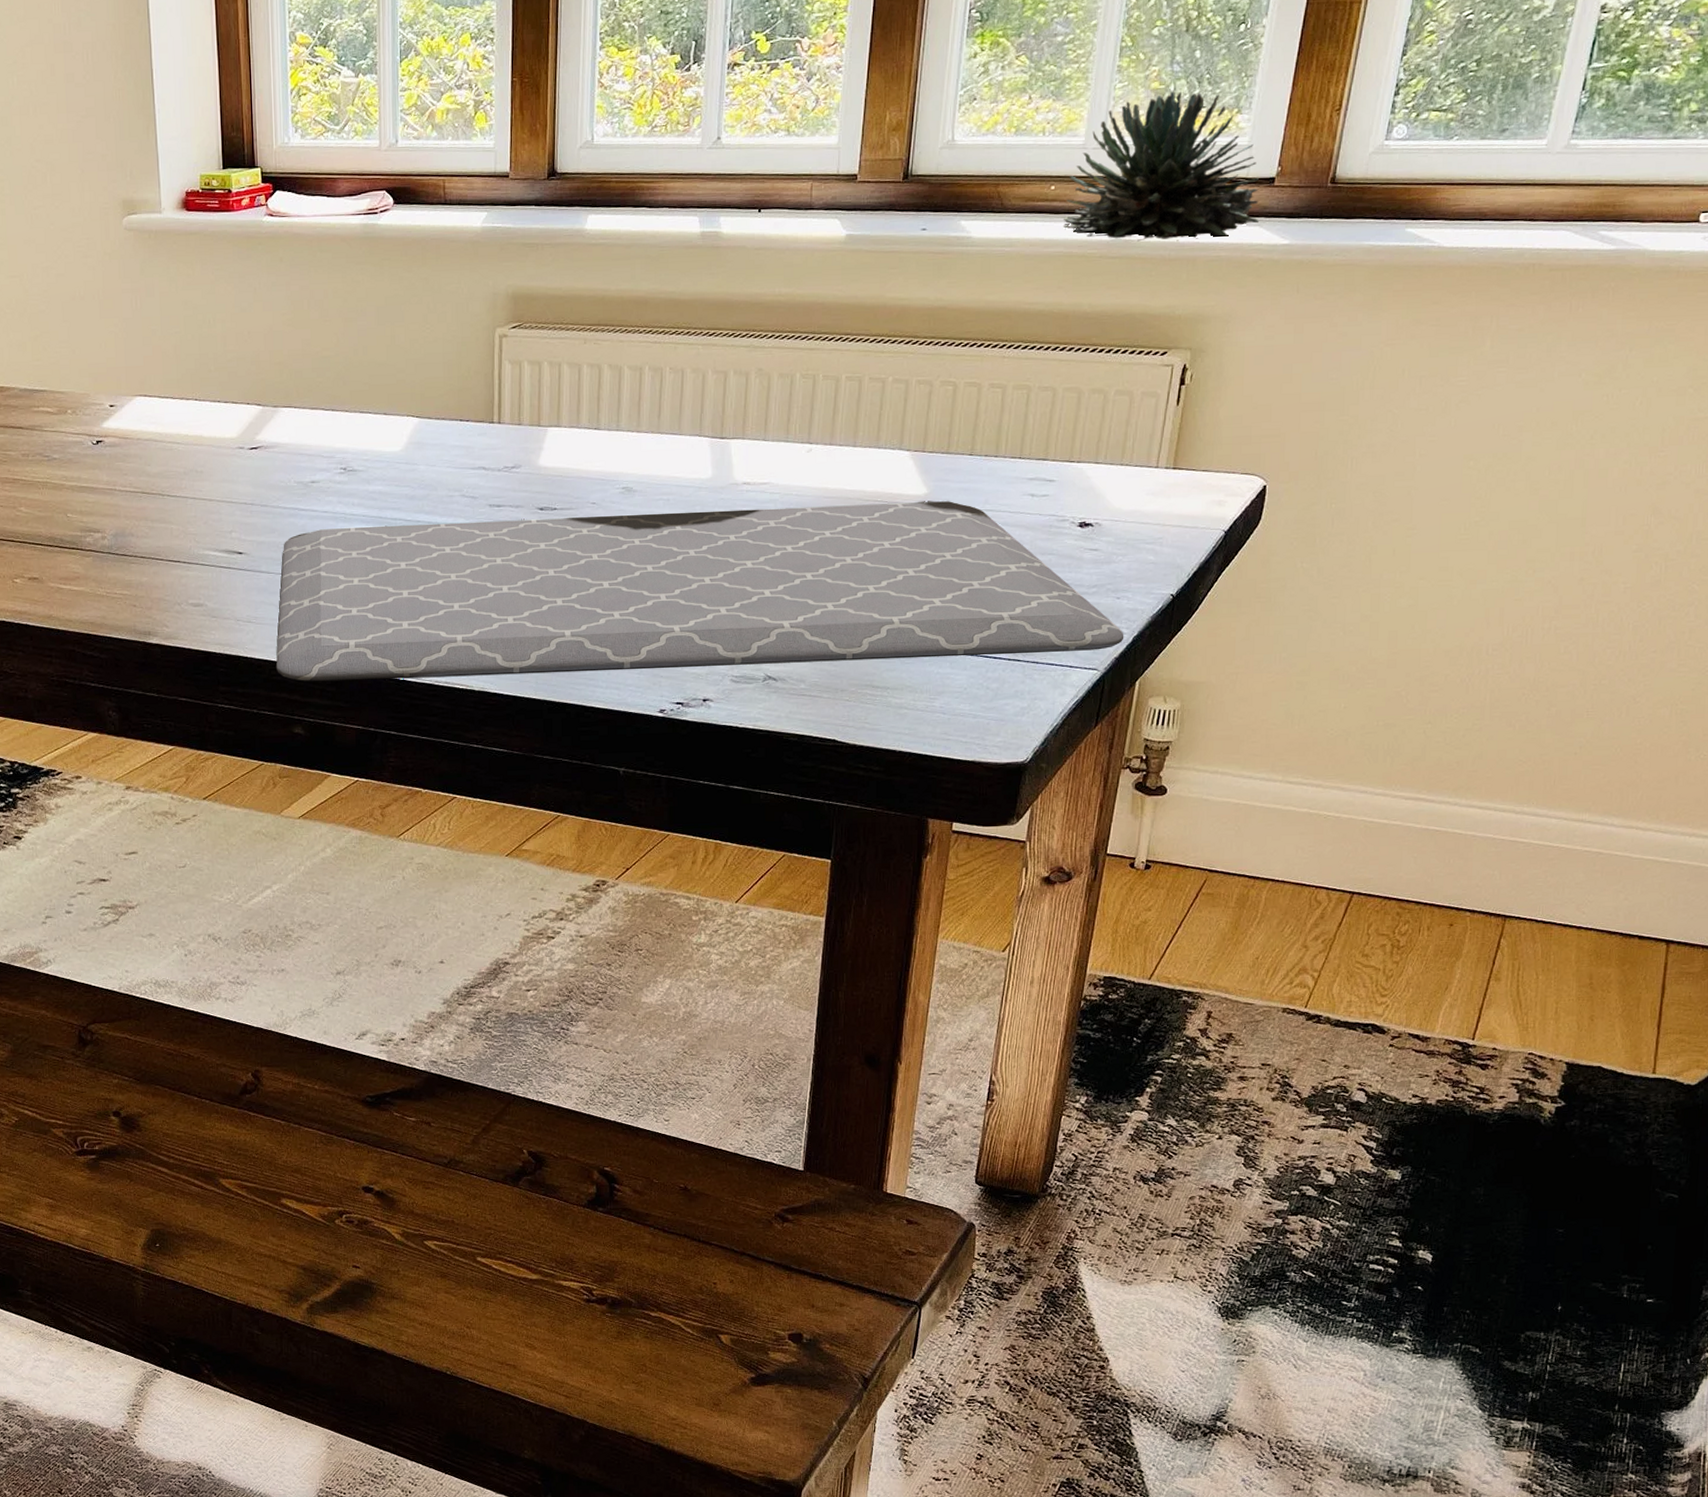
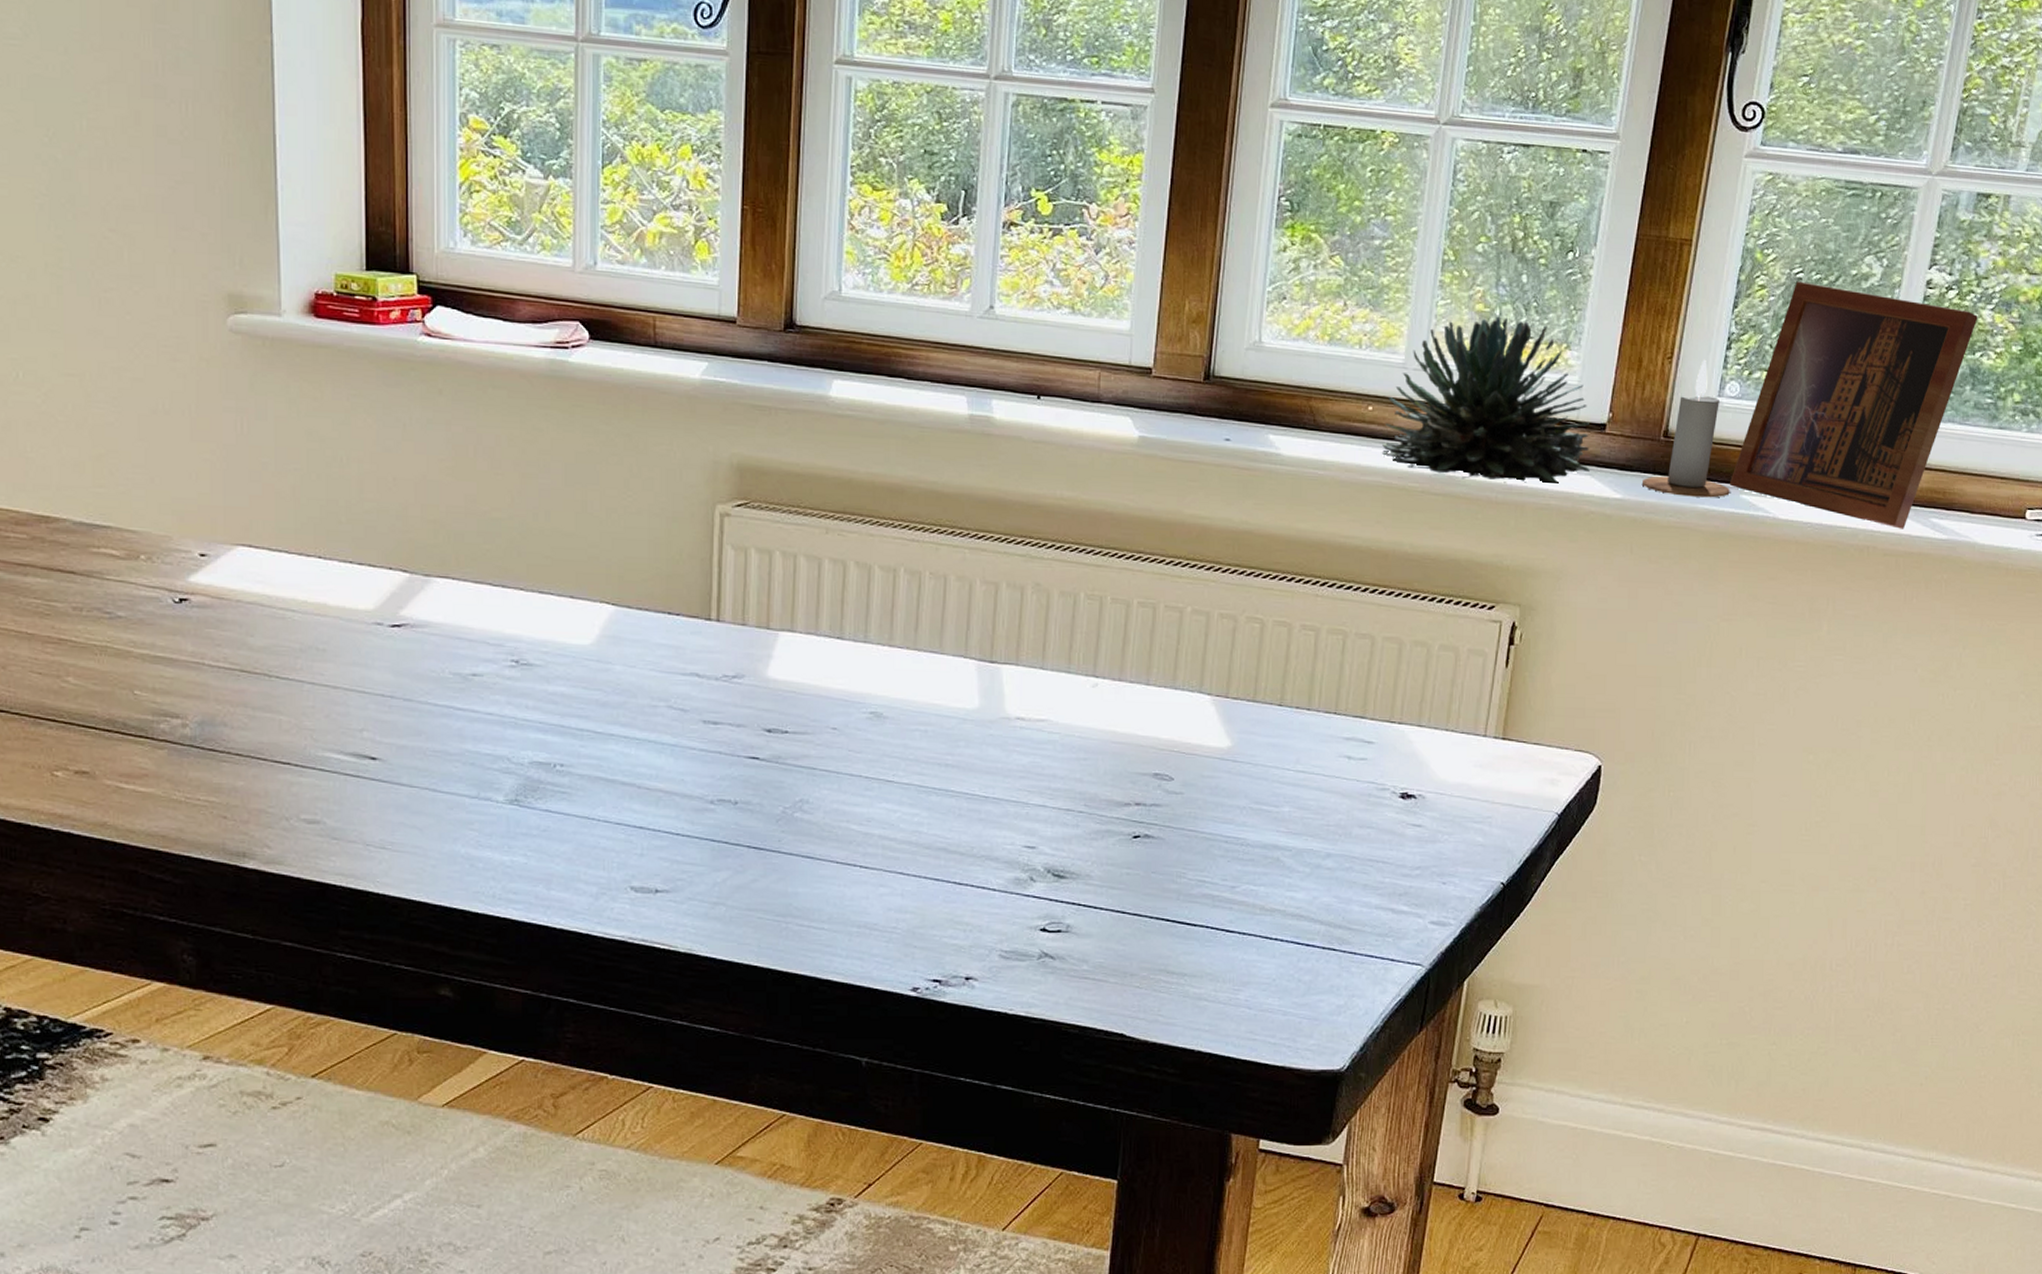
placemat: present [275,501,1124,682] -> none [417,735,1451,942]
candle: none [1310,107,1396,236] -> present [1643,359,1730,498]
picture frame: none [1396,22,1654,245] -> present [1730,281,1978,529]

